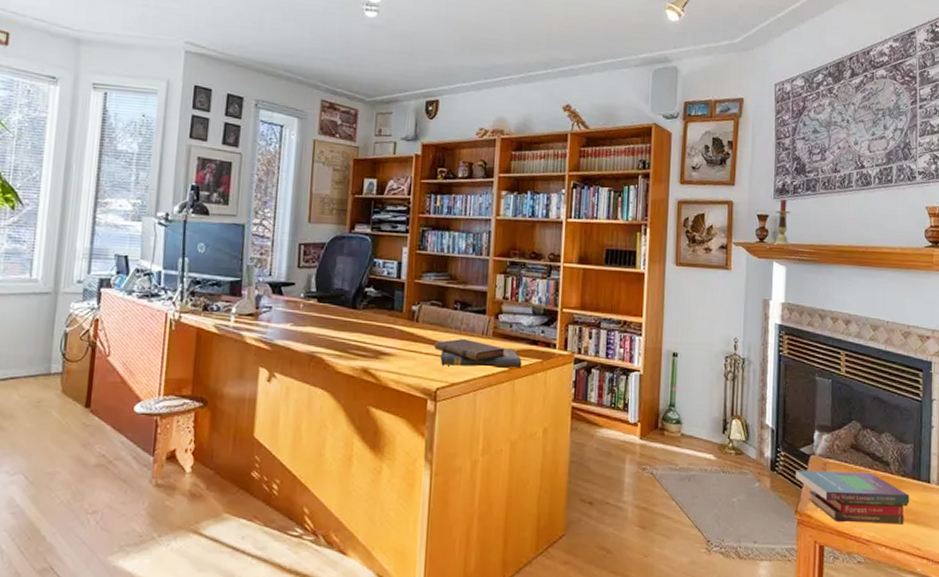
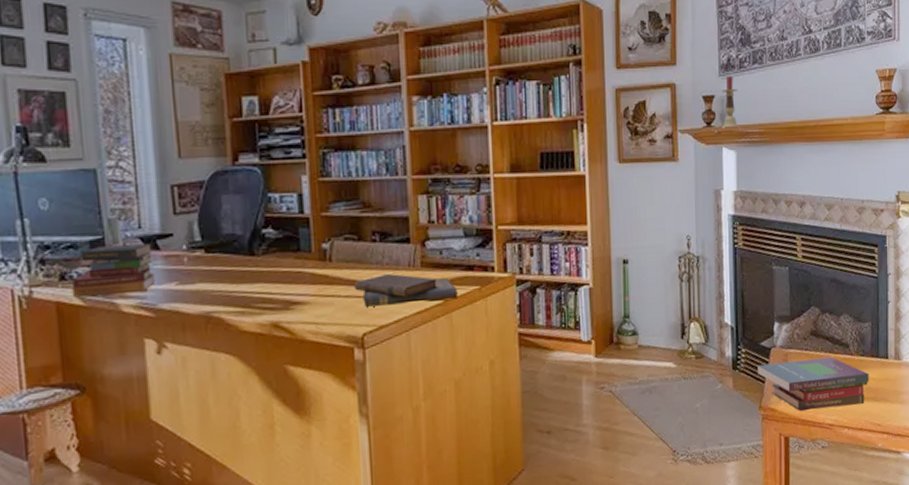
books: none [210,287,277,328] -> present [71,244,156,298]

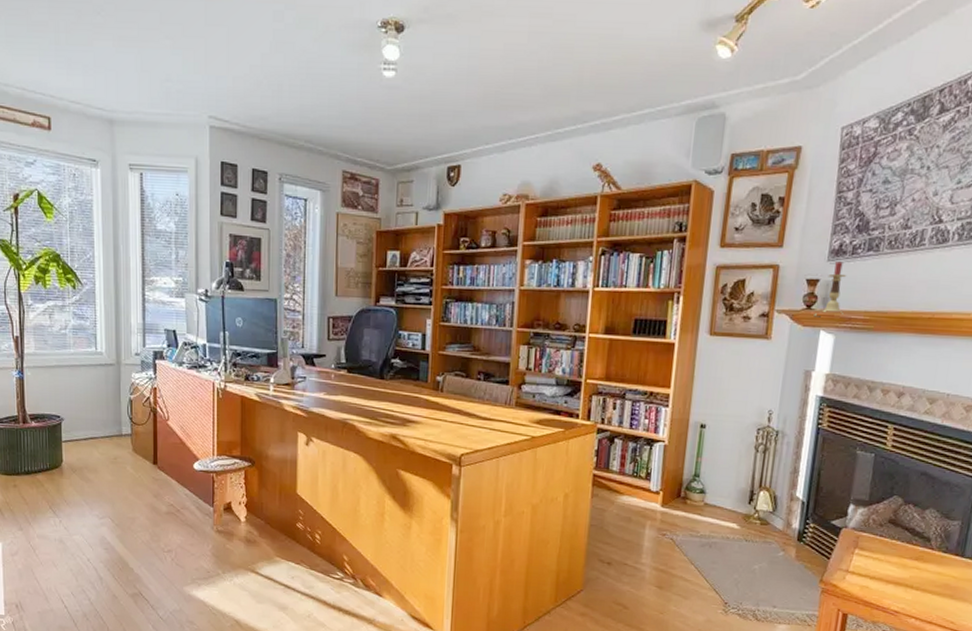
books: present [71,244,156,298] -> none [252,358,310,396]
diary: present [354,273,458,307] -> none [458,407,544,437]
books: present [758,356,869,411] -> none [824,541,950,600]

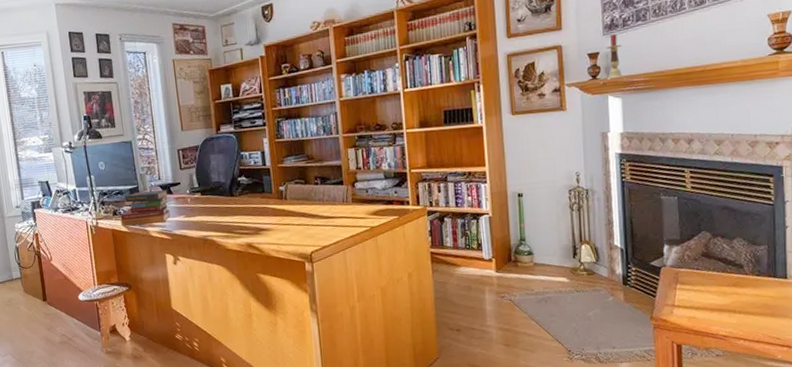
books: none [252,358,310,396] -> present [120,190,171,227]

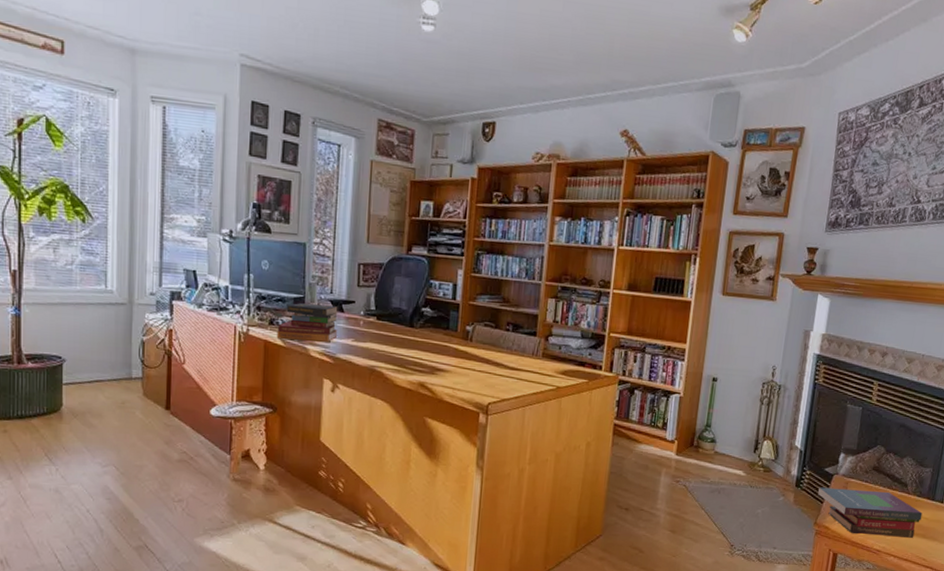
candlestick: present [600,34,626,85] -> none [813,233,842,283]
books: none [648,275,766,323] -> present [818,487,923,539]

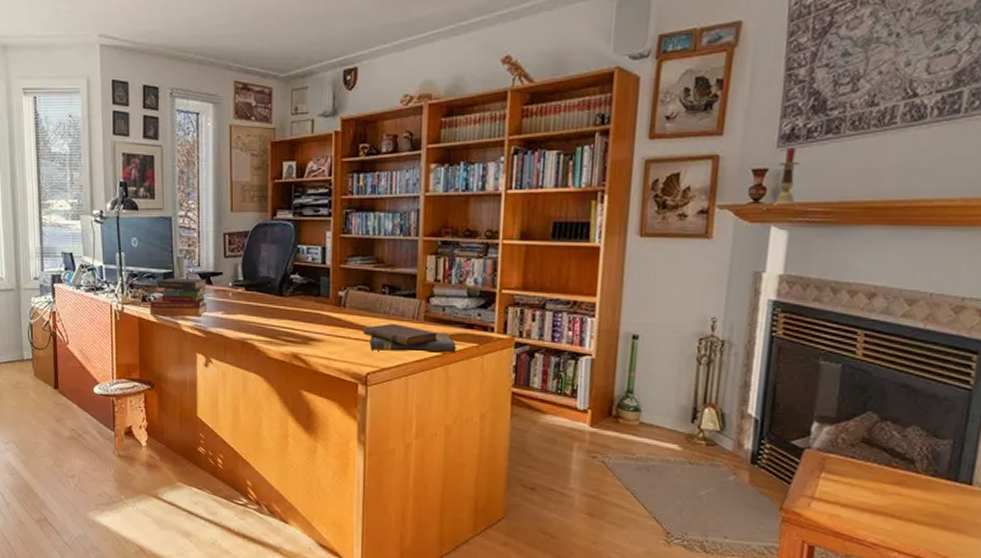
diary: none [486,357,569,388] -> present [362,322,456,353]
candlestick: none [813,233,842,283] -> present [762,148,801,212]
books: present [818,487,923,539] -> none [783,464,940,531]

